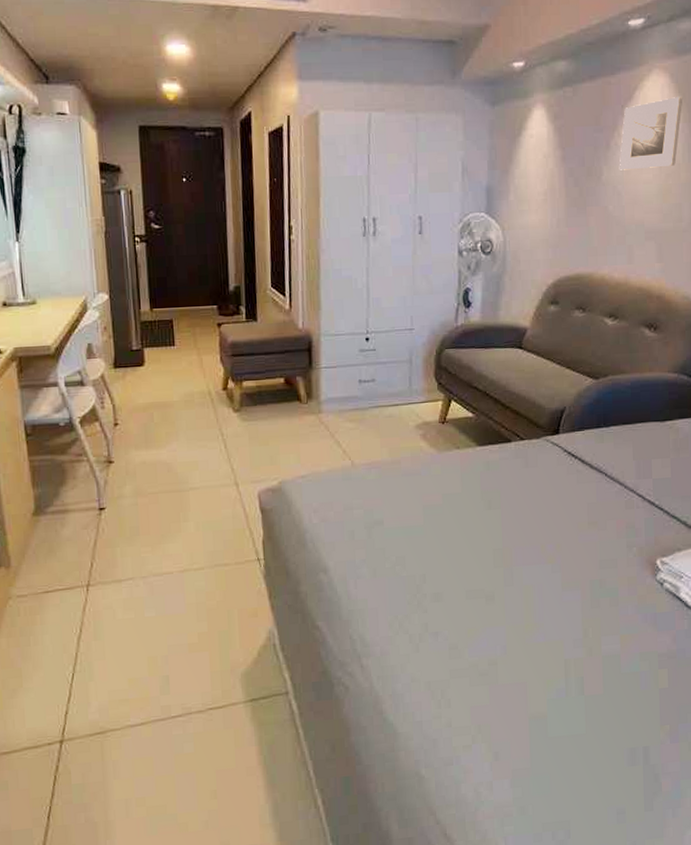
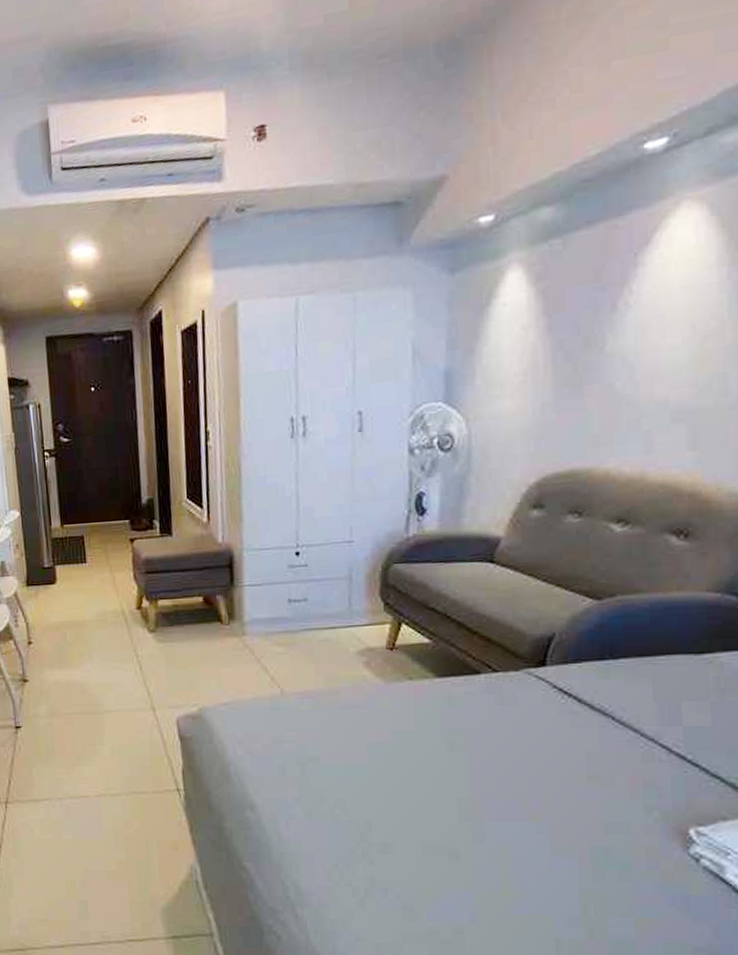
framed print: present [619,97,683,170] -> none [630,232,730,336]

